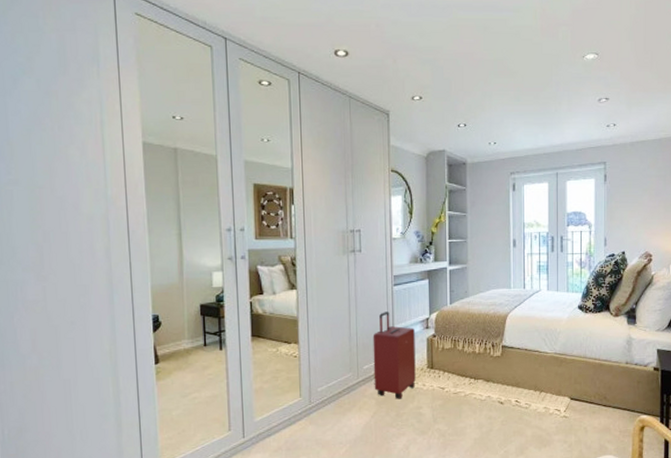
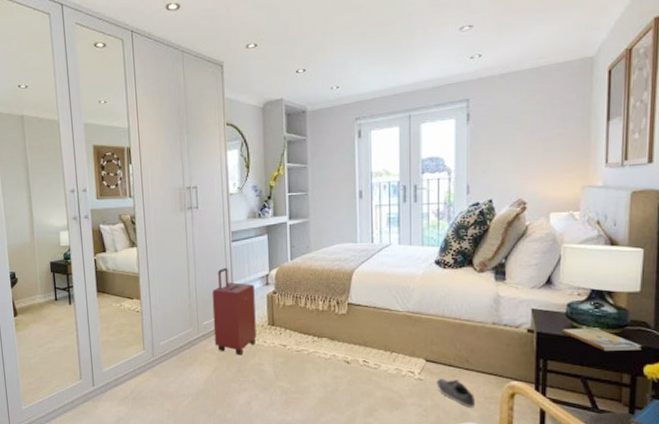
shoe: none [579,415,612,441] -> present [436,379,476,407]

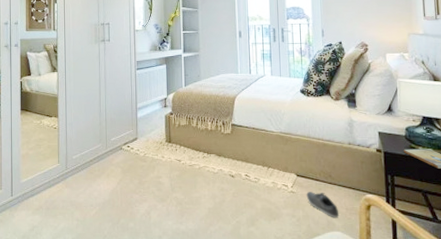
suitcase: present [212,268,257,355] -> none [119,92,156,169]

